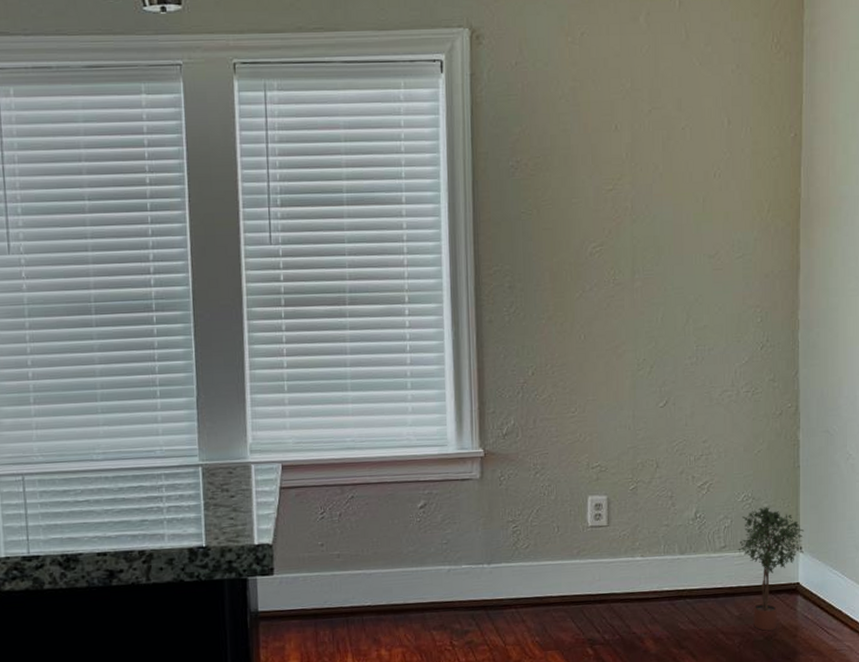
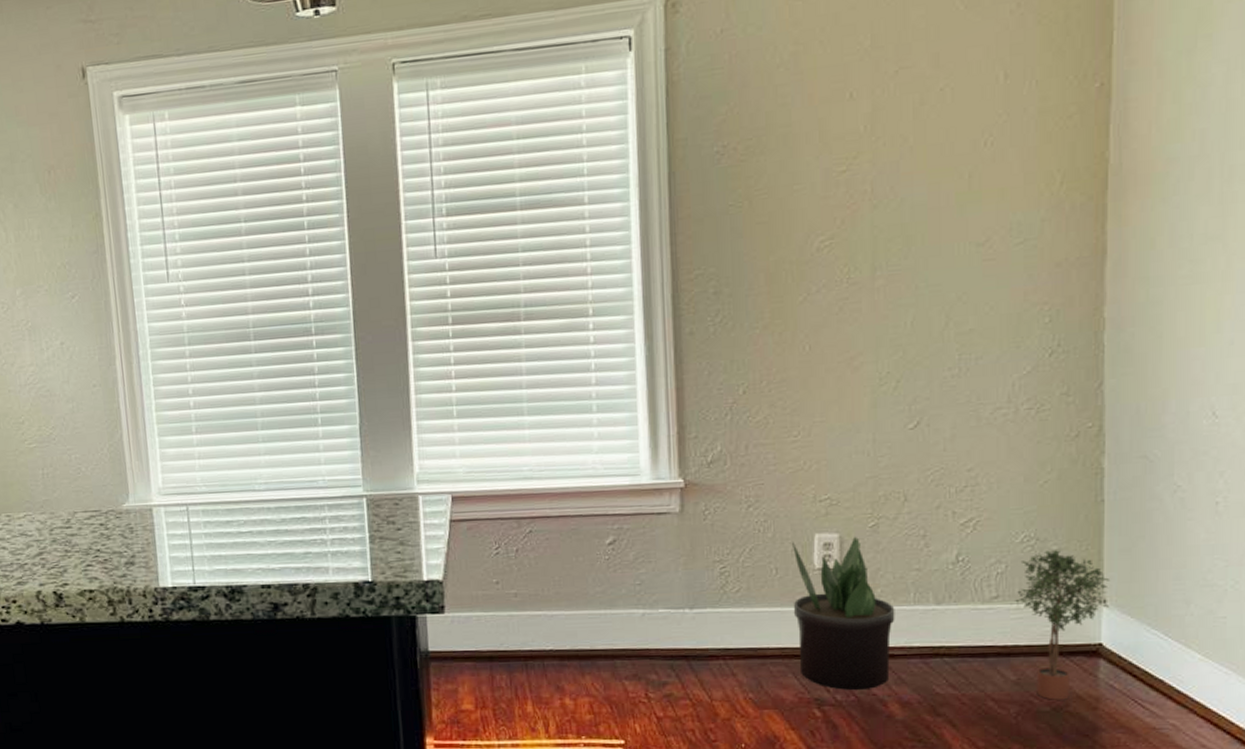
planter: none [571,499,650,631] -> present [792,537,895,691]

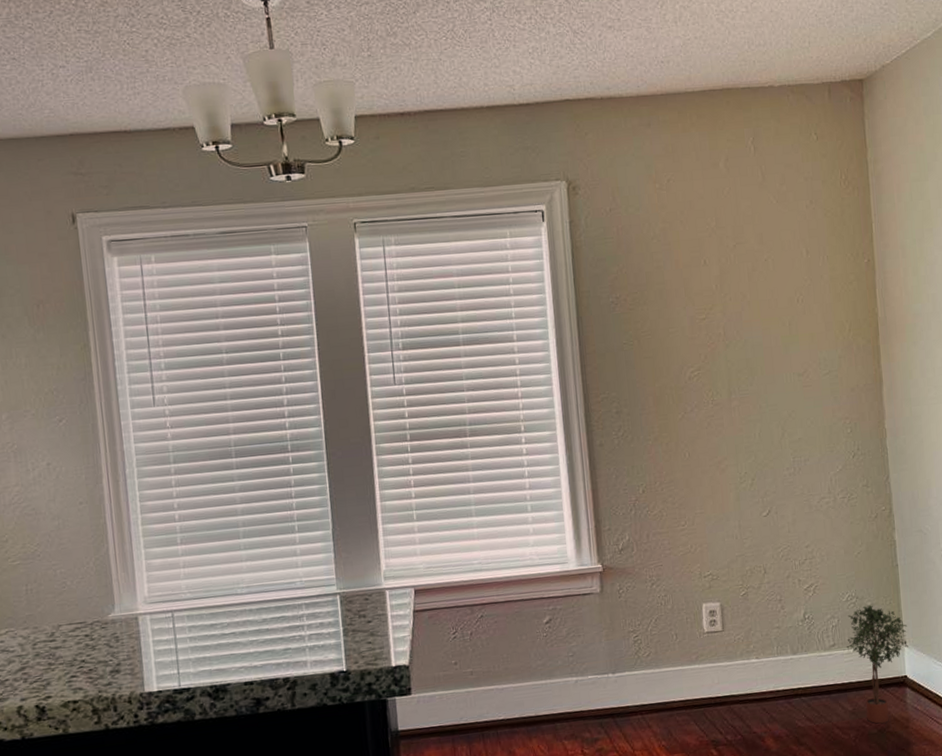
planter: present [792,537,895,691] -> none [687,604,765,731]

